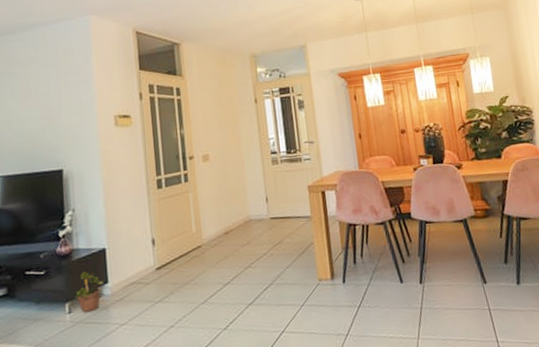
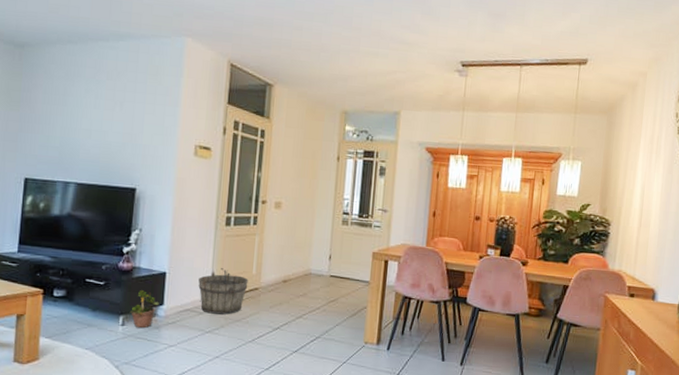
wooden bucket: none [139,232,191,282] -> present [198,268,249,315]

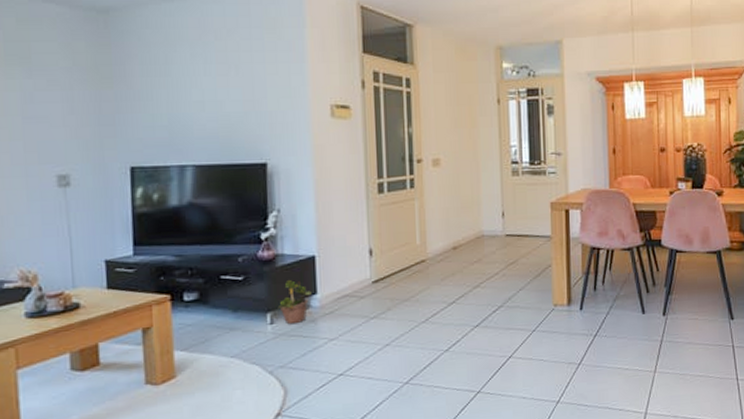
wooden bucket: present [198,268,249,315] -> none [355,242,413,297]

